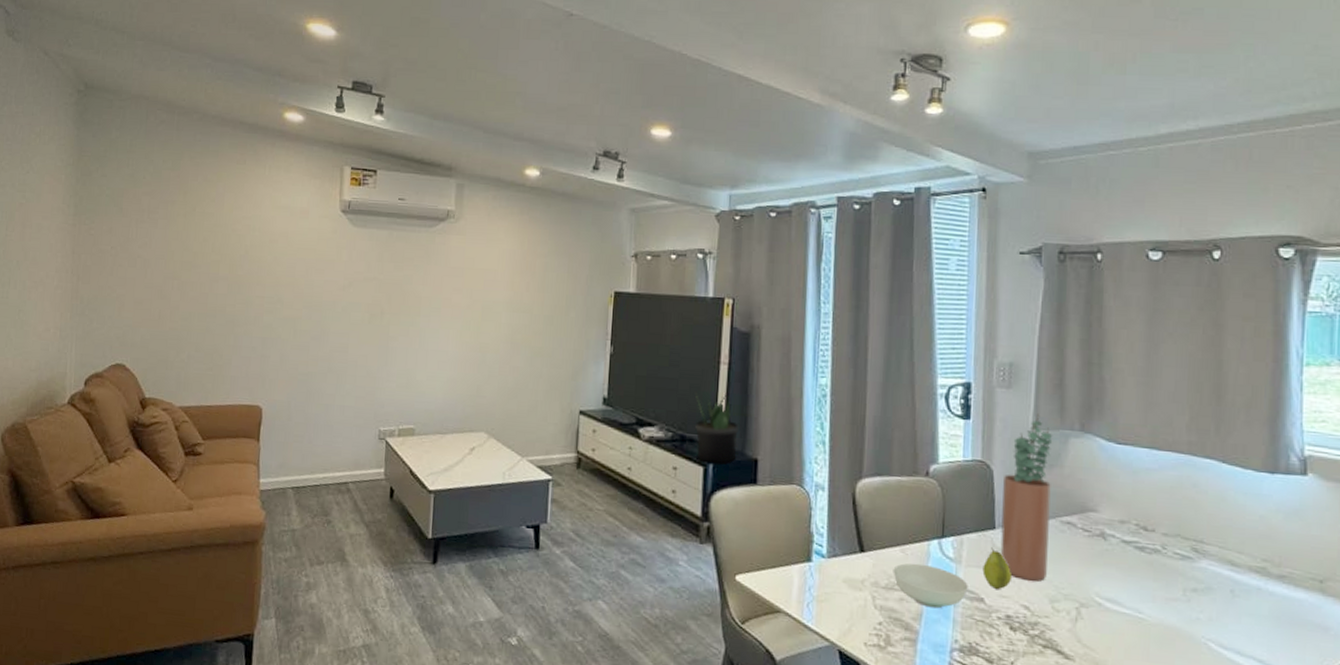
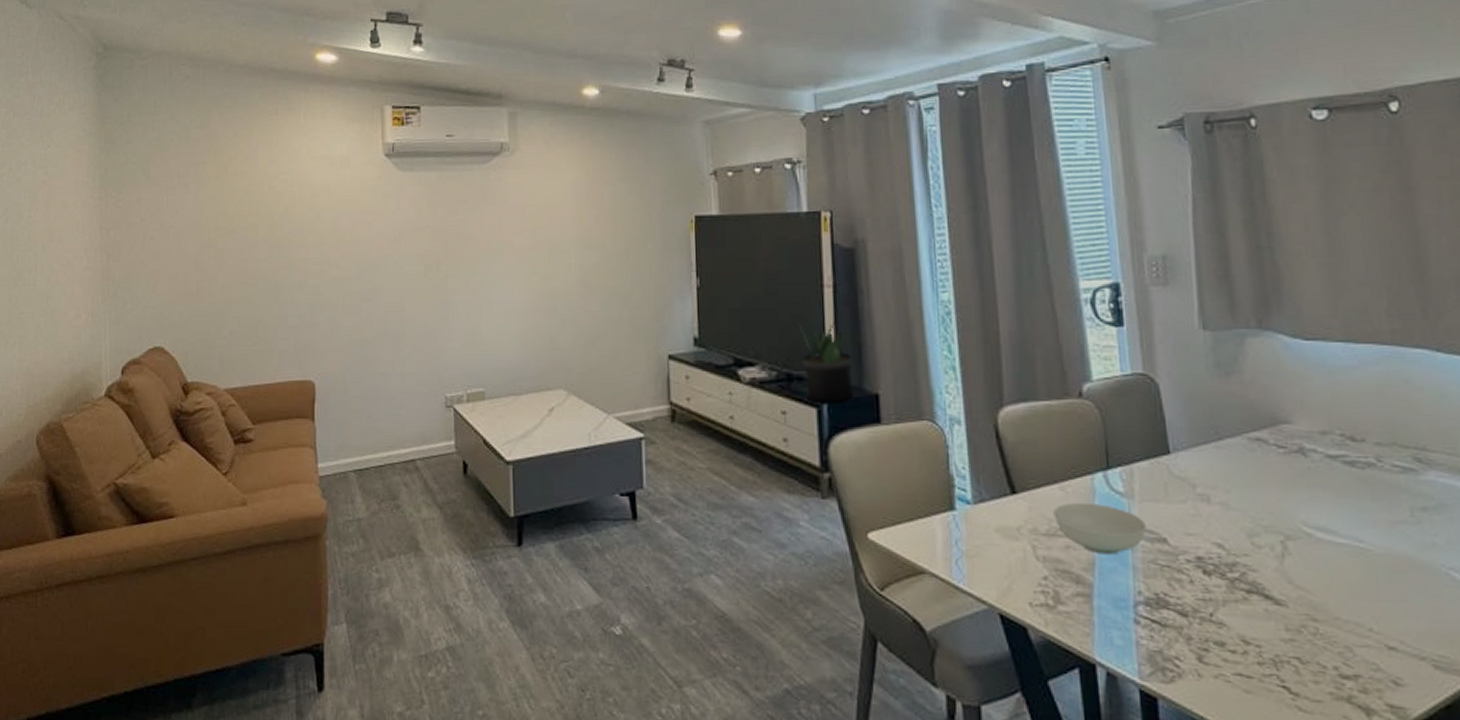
fruit: present [982,547,1013,590] -> none [1160,476,1199,527]
vase: present [1000,414,1053,582] -> none [1172,312,1240,514]

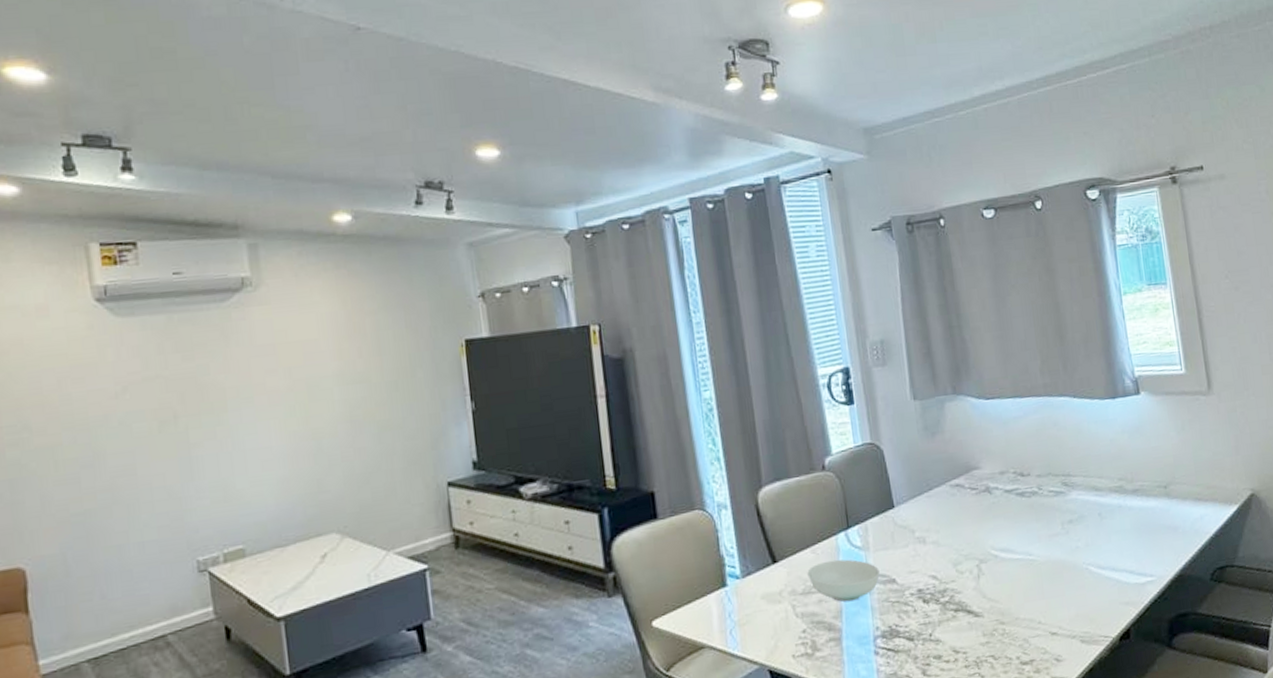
planter: present [799,322,854,405] -> none [576,429,631,510]

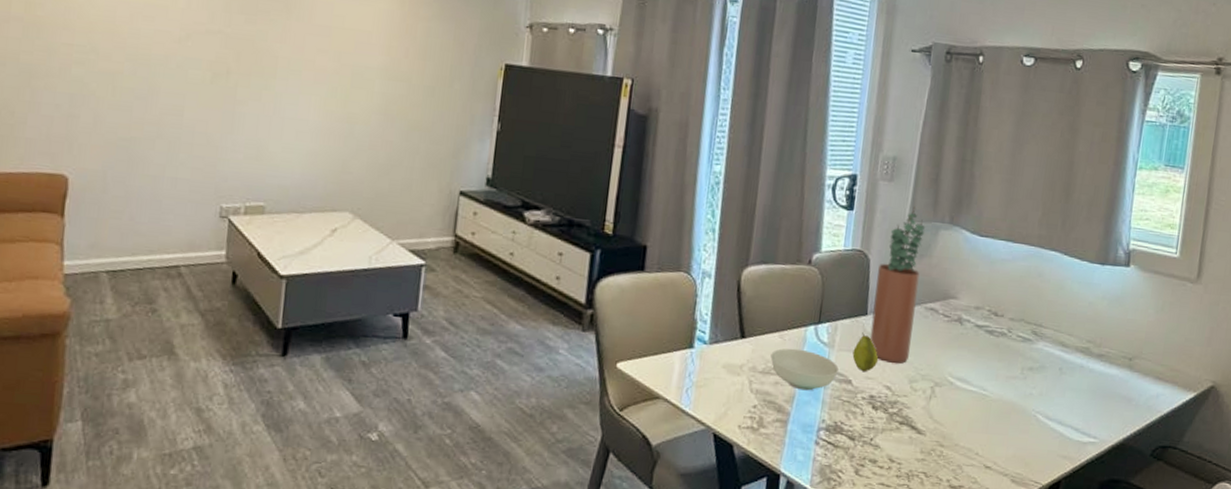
fruit: none [889,526,917,567] -> present [852,332,879,372]
vase: none [893,385,947,551] -> present [869,206,926,364]

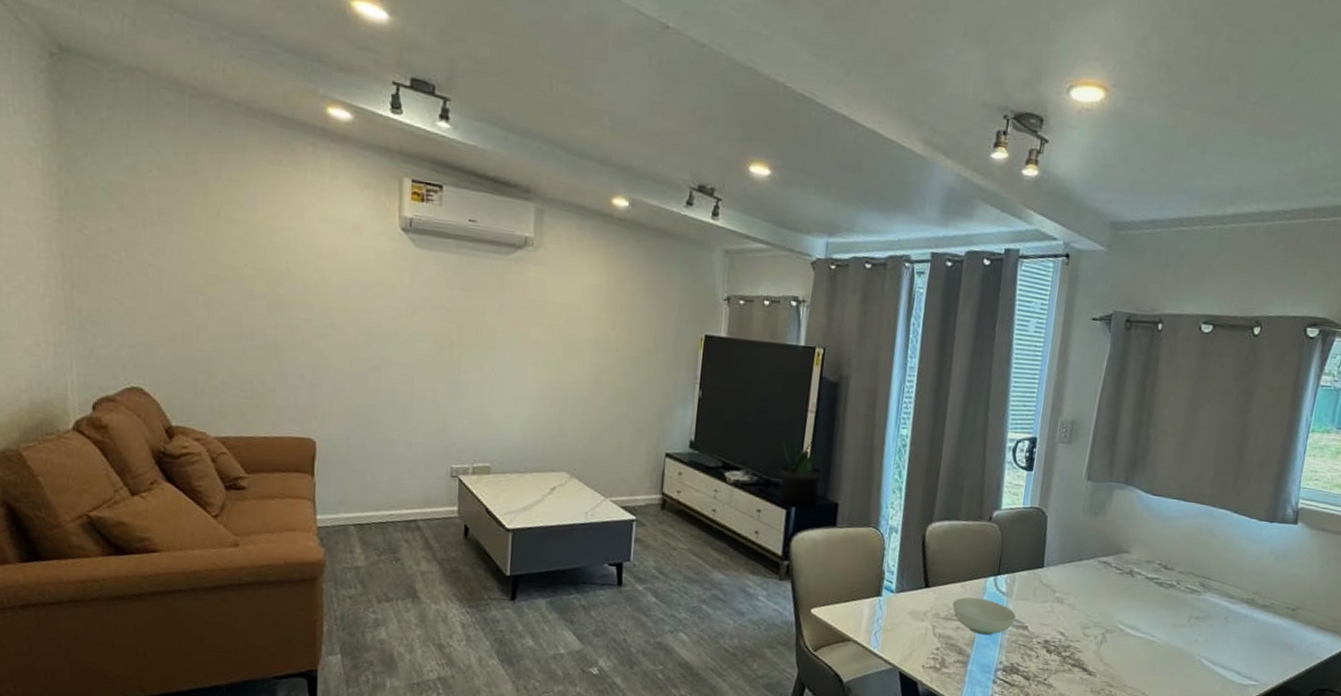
planter: none [584,176,631,252] -> present [780,440,823,509]
fruit: present [852,332,879,372] -> none [1029,583,1054,619]
vase: present [869,206,926,364] -> none [1045,467,1102,612]

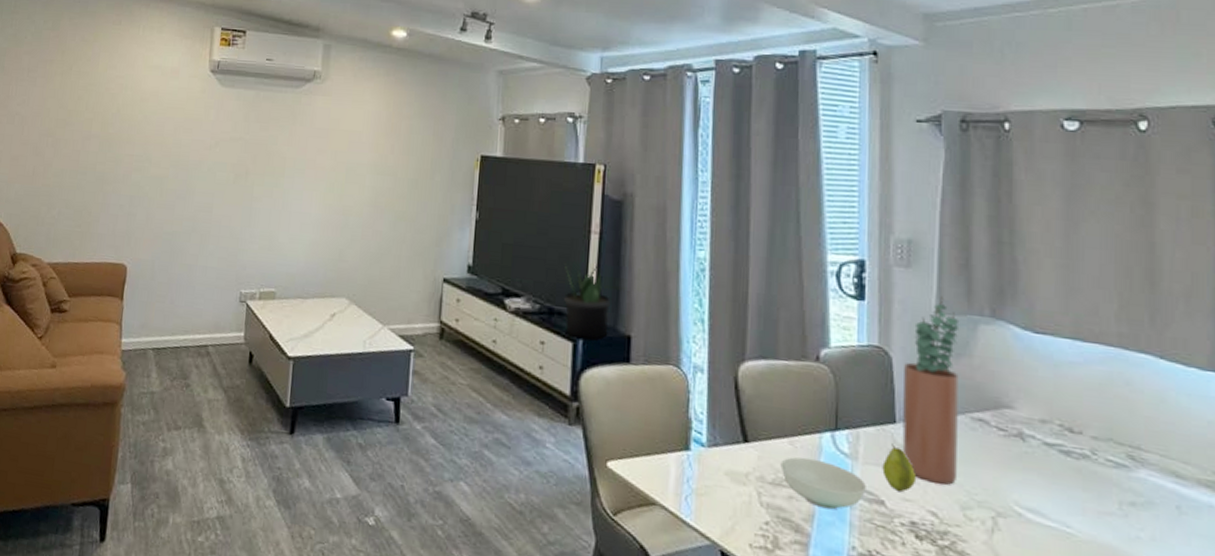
fruit: none [1029,583,1054,619] -> present [882,444,917,493]
vase: none [1045,467,1102,612] -> present [902,296,960,485]

